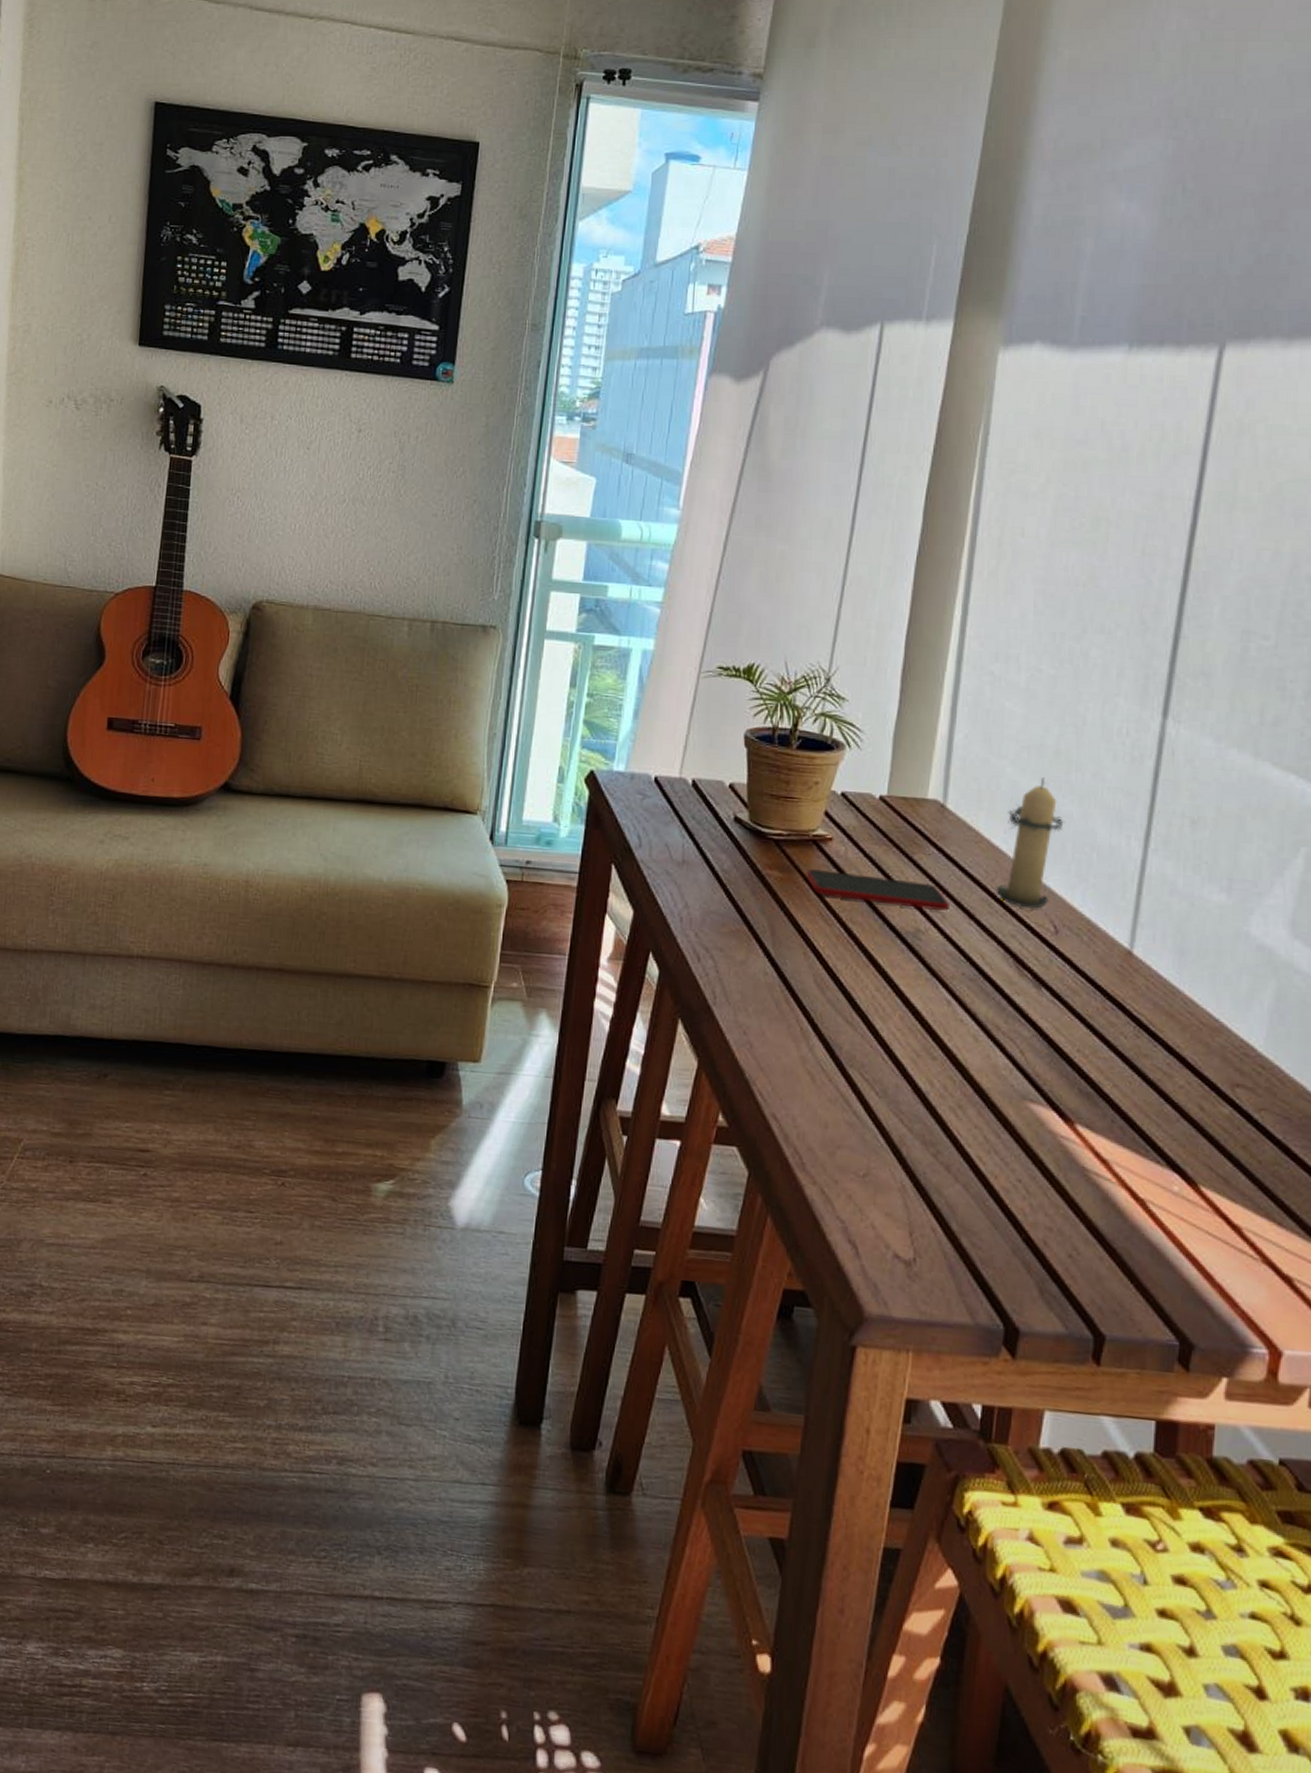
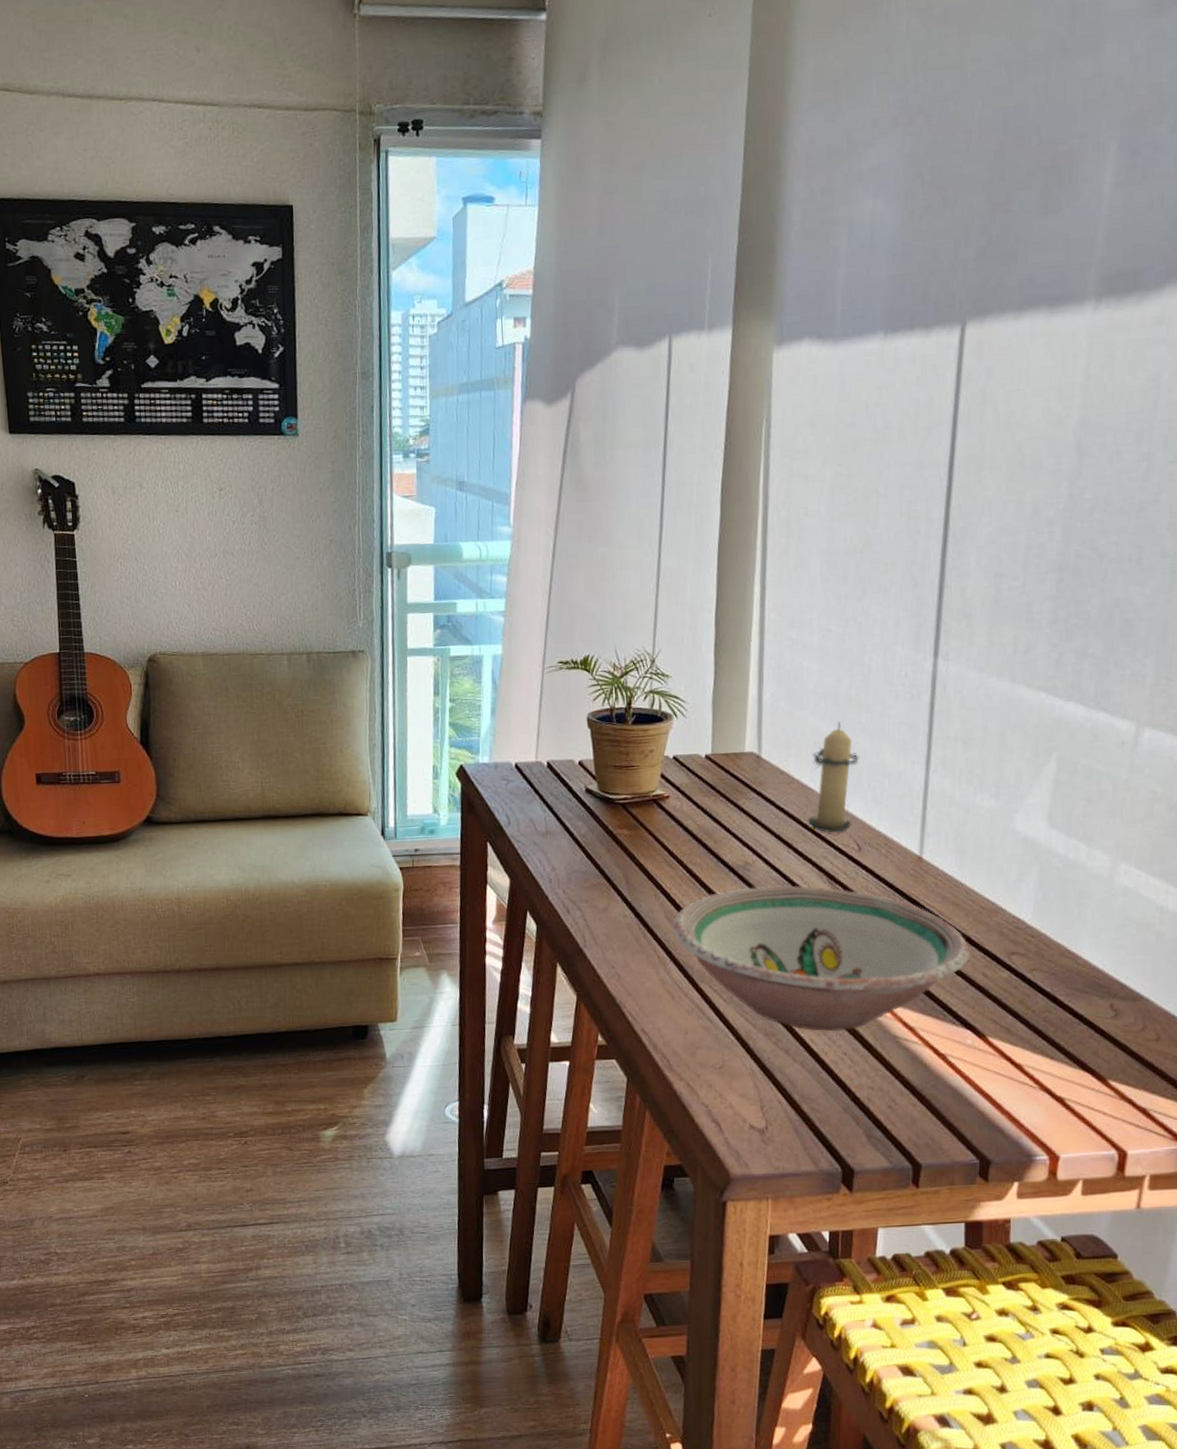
smartphone: present [806,868,950,912] -> none [650,822,771,846]
bowl: none [821,960,1185,1153] -> present [672,885,971,1032]

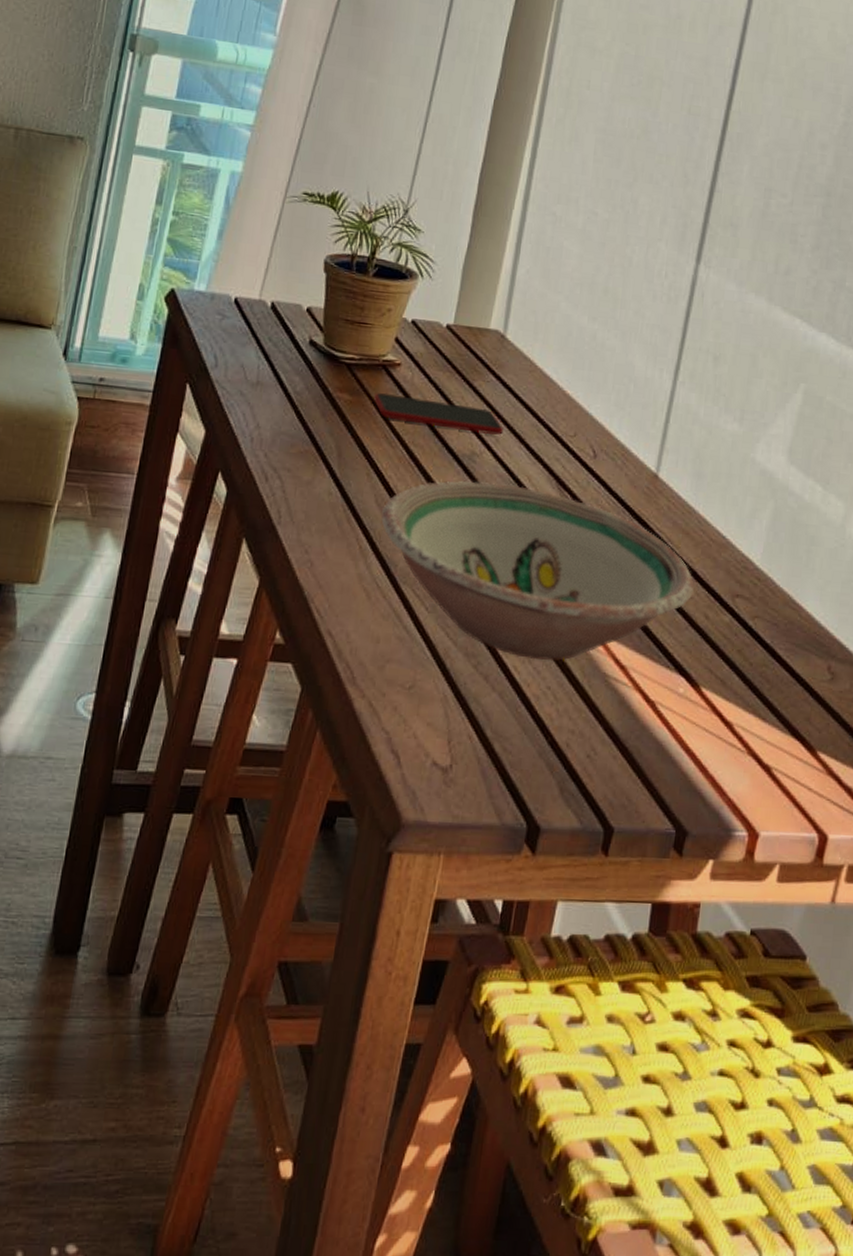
smartphone: none [650,822,771,846] -> present [374,392,503,436]
candle: present [807,722,860,833] -> none [545,313,609,435]

